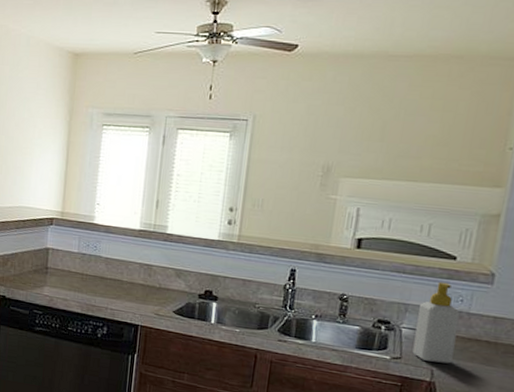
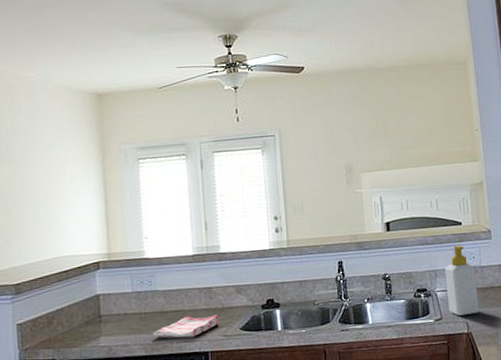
dish towel: none [90,287,154,309] -> present [153,315,219,338]

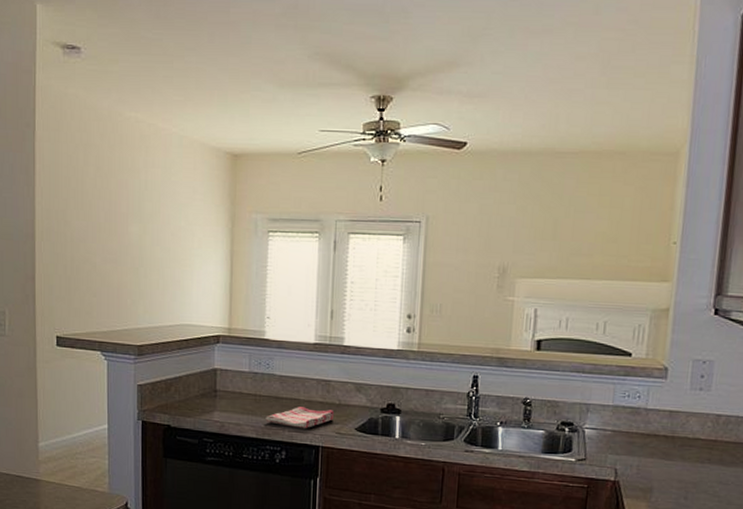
soap bottle: present [445,245,479,316] -> none [596,379,639,461]

